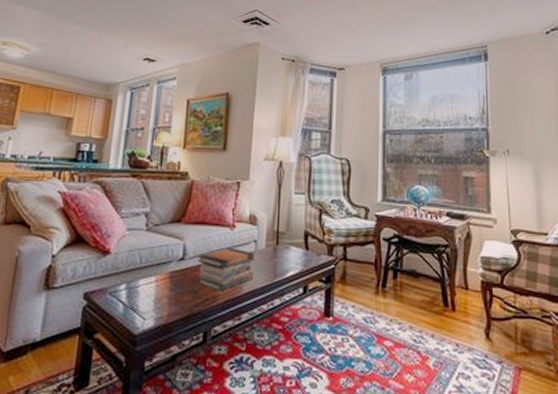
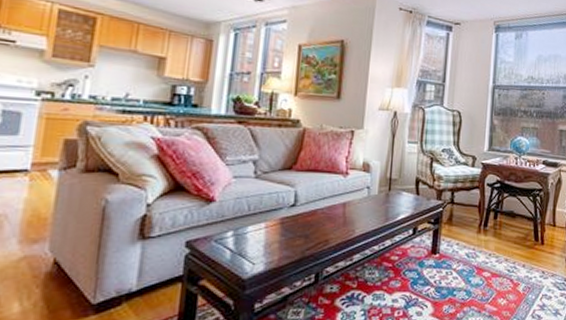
book stack: present [197,247,255,291] -> none [309,193,368,235]

